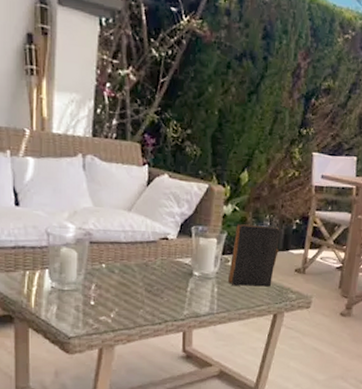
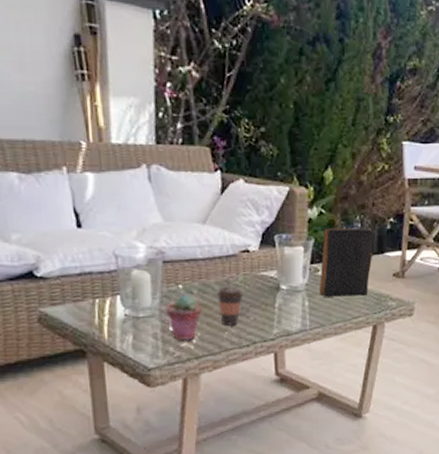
potted succulent: none [88,272,122,315] -> present [165,294,202,342]
coffee cup: none [135,269,161,305] -> present [216,286,245,327]

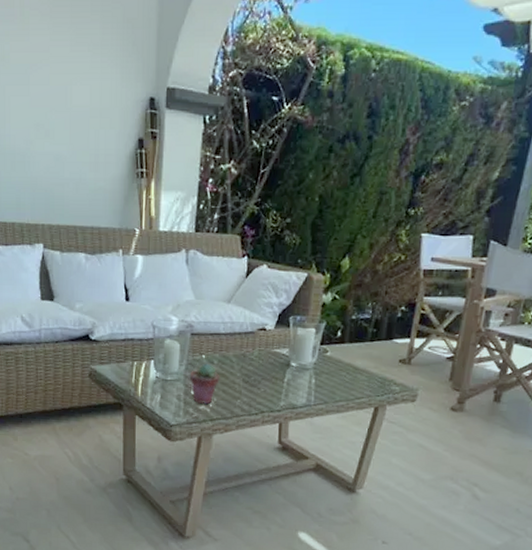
coffee cup: present [216,286,245,327] -> none [233,360,258,396]
book: present [319,227,374,297] -> none [325,313,385,378]

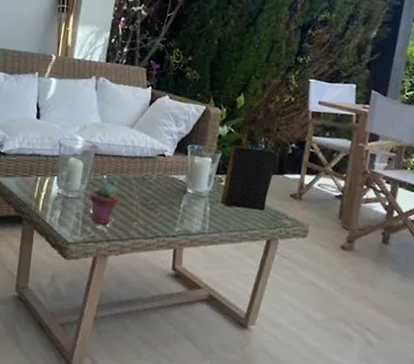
book: none [325,313,385,378] -> present [220,145,276,211]

